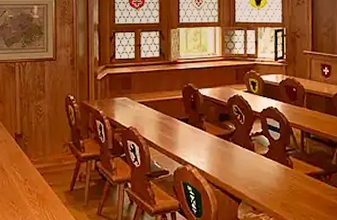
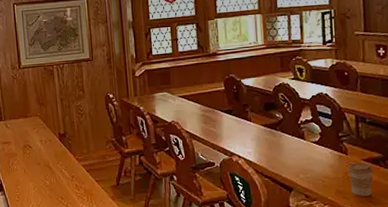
coffee cup: none [292,177,315,210] -> present [348,163,374,196]

